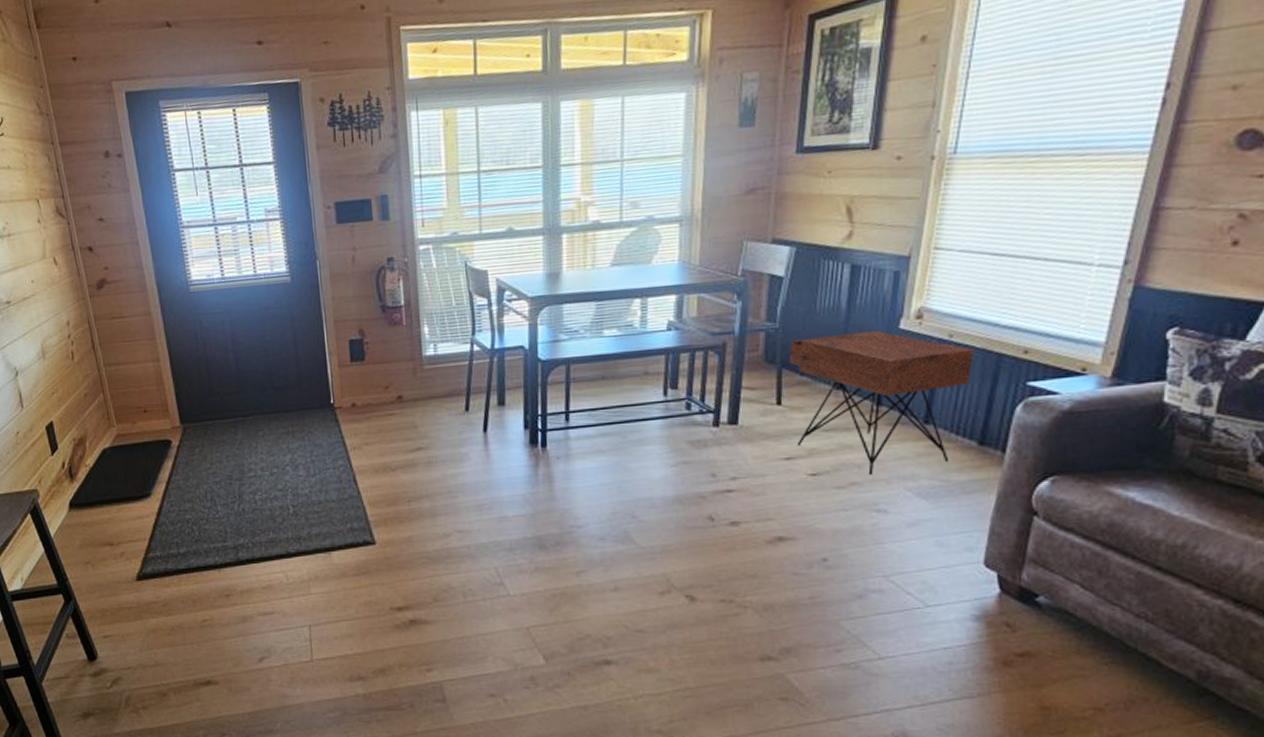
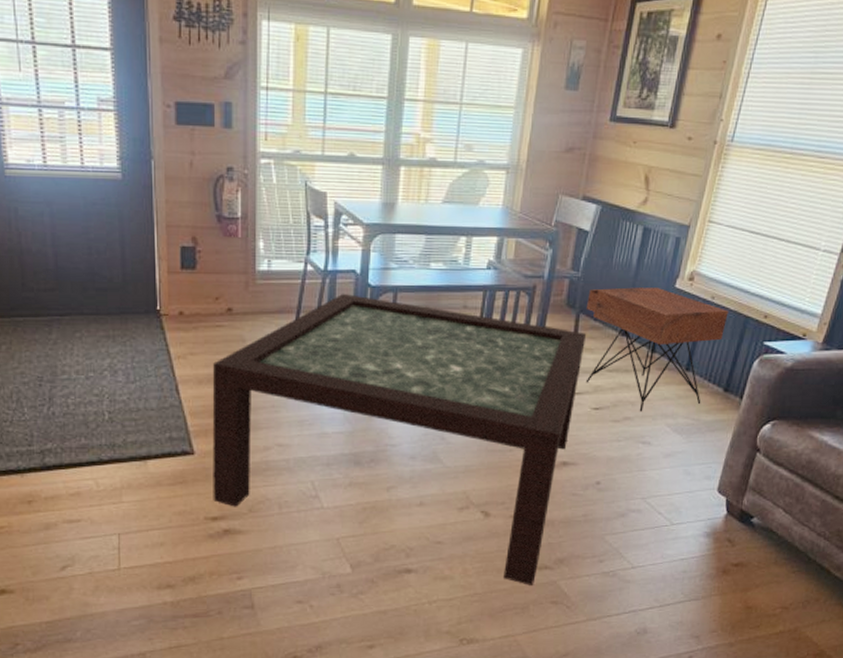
coffee table: none [388,370,793,679] -> present [212,293,587,585]

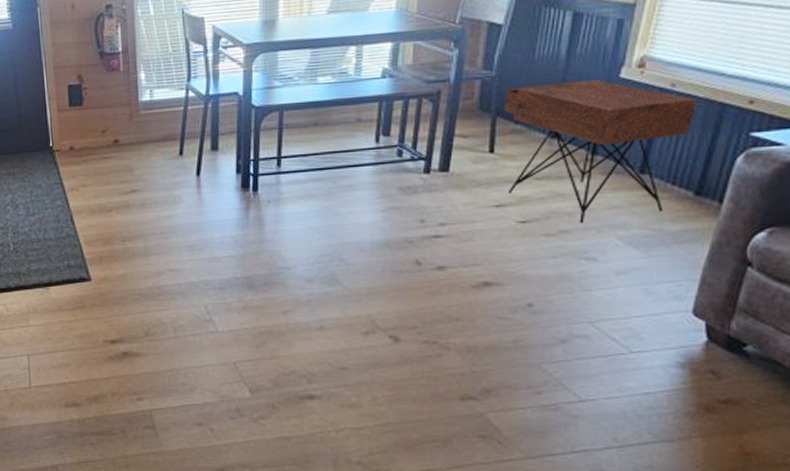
coffee table: present [212,293,587,585] -> none [104,116,506,417]

